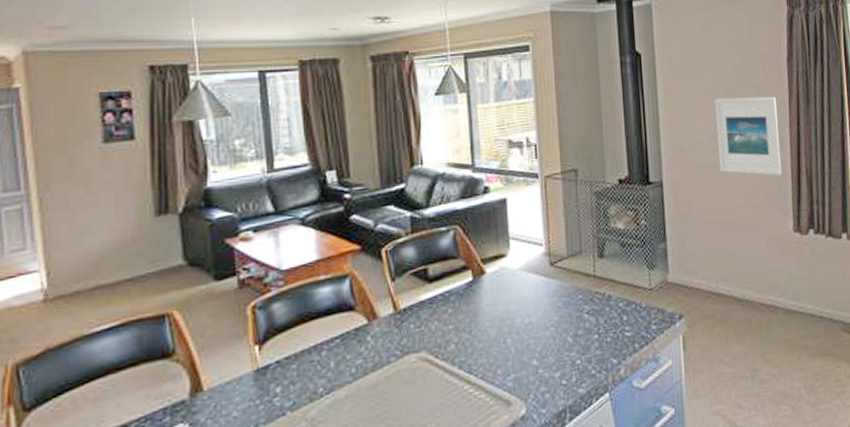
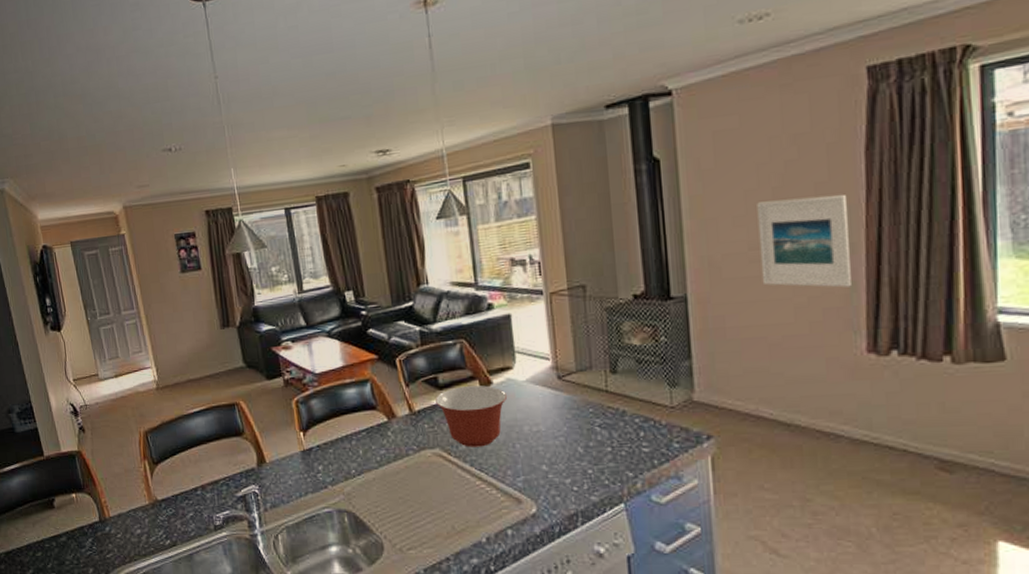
mixing bowl: none [423,276,500,347] -> present [434,385,507,447]

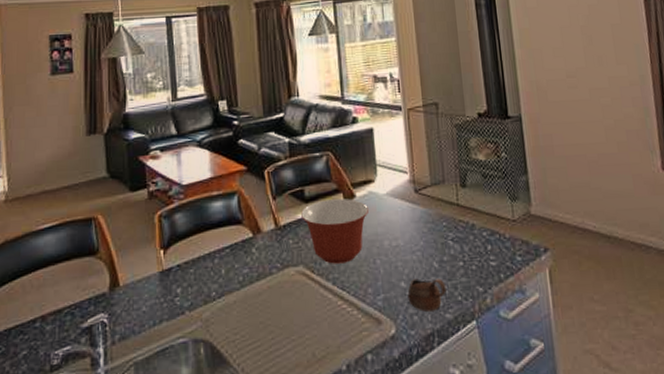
cup: none [549,462,592,493] -> present [407,278,446,312]
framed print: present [757,195,851,288] -> none [570,35,645,113]

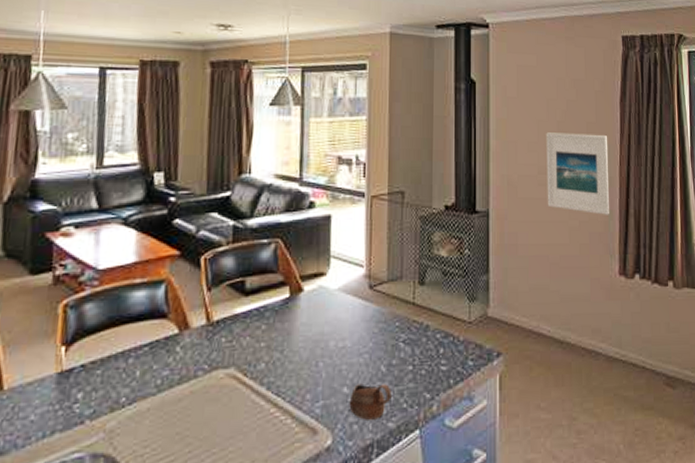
mixing bowl: present [300,199,369,264] -> none [237,293,316,366]
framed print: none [570,35,645,113] -> present [546,132,609,215]

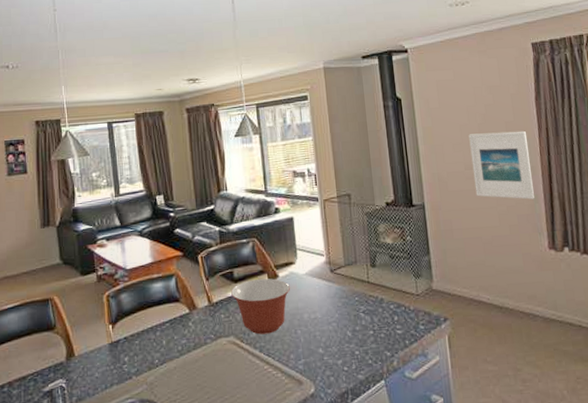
mixing bowl: none [237,293,316,366] -> present [230,278,290,335]
cup: present [349,383,392,420] -> none [324,345,359,373]

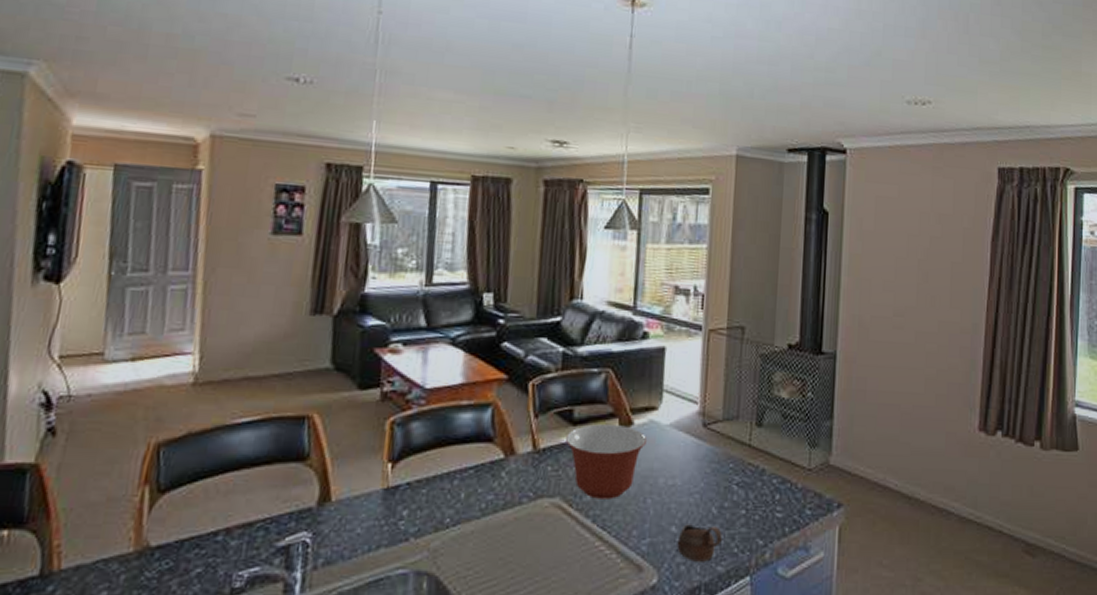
cup: none [324,345,359,373] -> present [677,524,722,562]
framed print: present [468,131,535,200] -> none [901,271,975,365]

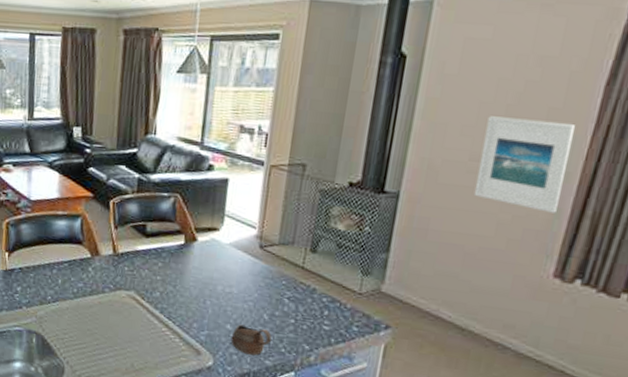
mixing bowl: present [564,424,646,499] -> none [139,238,208,298]
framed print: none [901,271,975,365] -> present [473,116,576,213]

